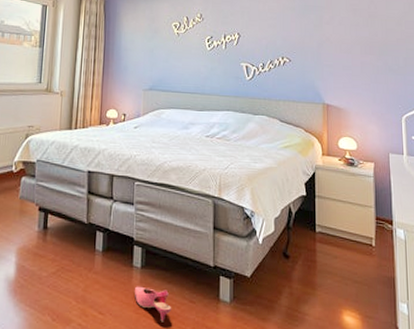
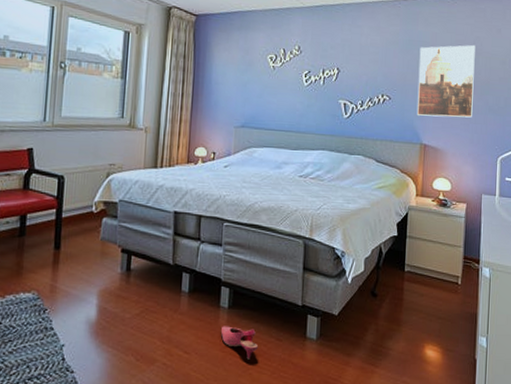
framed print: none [316,8,373,78] -> present [416,44,476,118]

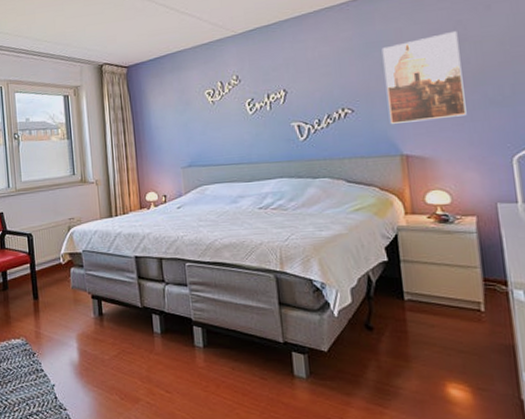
shoe: present [220,326,259,360] -> none [199,365,242,399]

